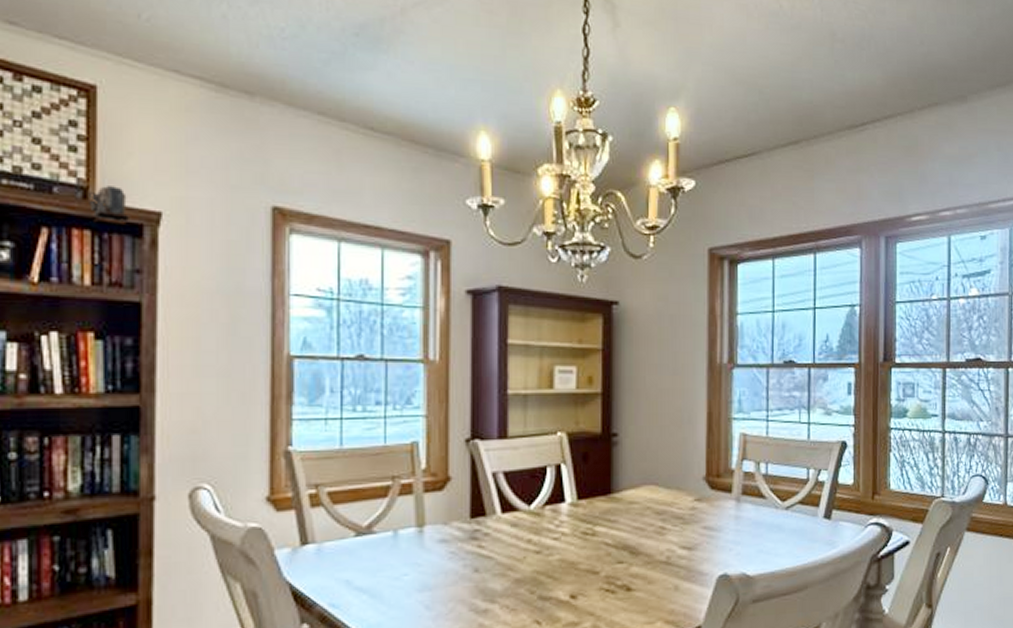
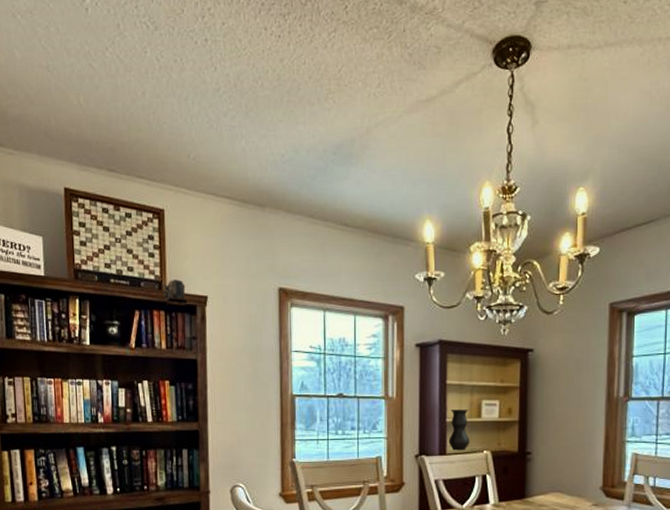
vase: none [511,378,538,433] -> present [449,410,469,451]

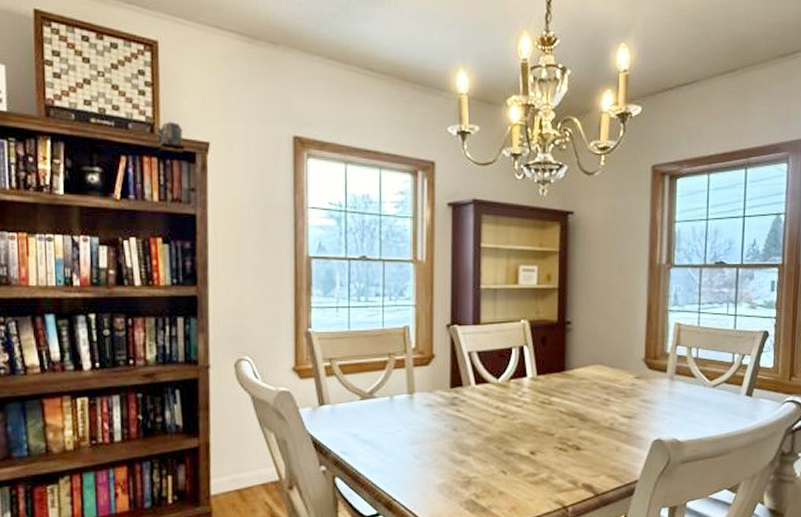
vase: present [449,410,469,451] -> none [483,275,506,320]

